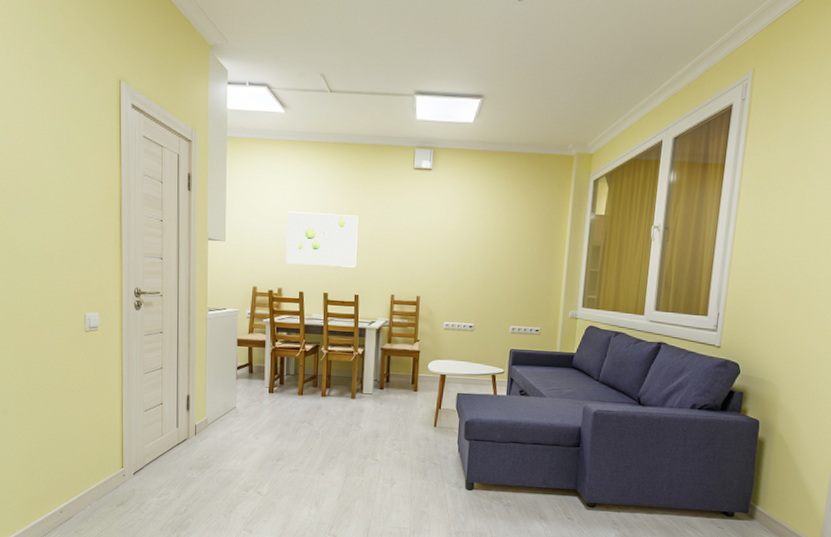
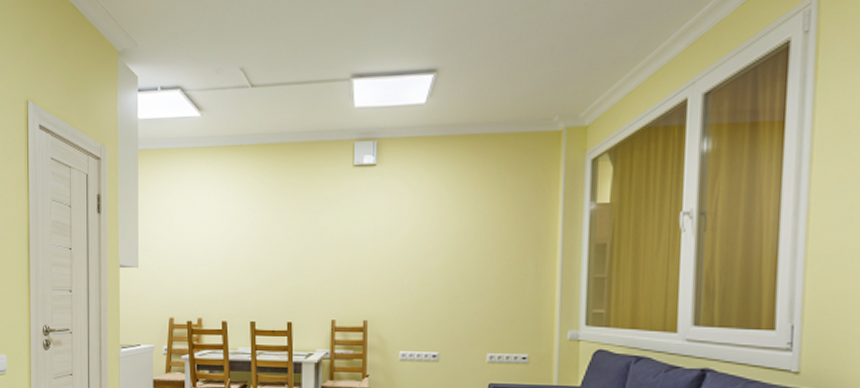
wall art: present [286,211,358,268] -> none [206,227,289,289]

